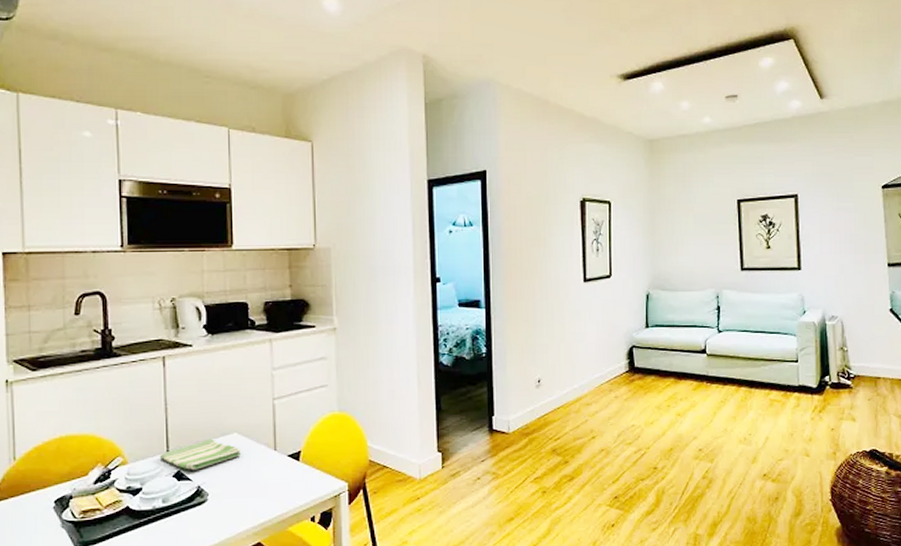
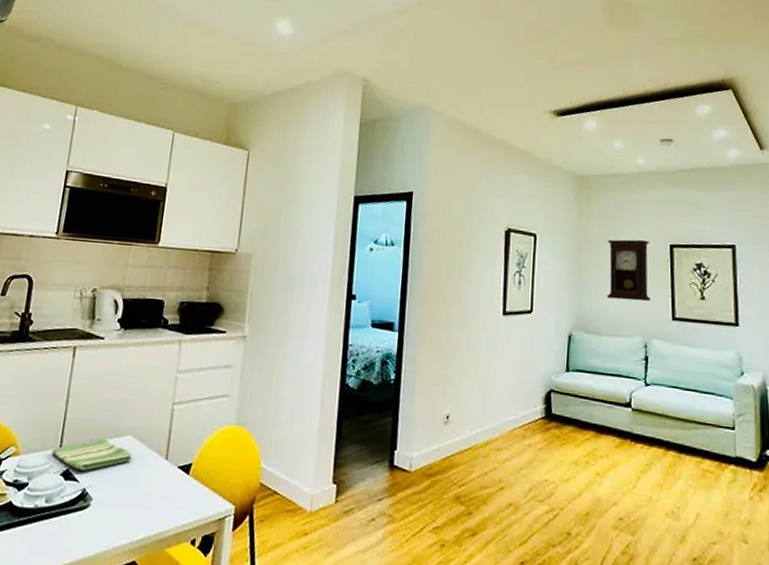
pendulum clock: none [678,197,721,256] -> present [607,239,651,302]

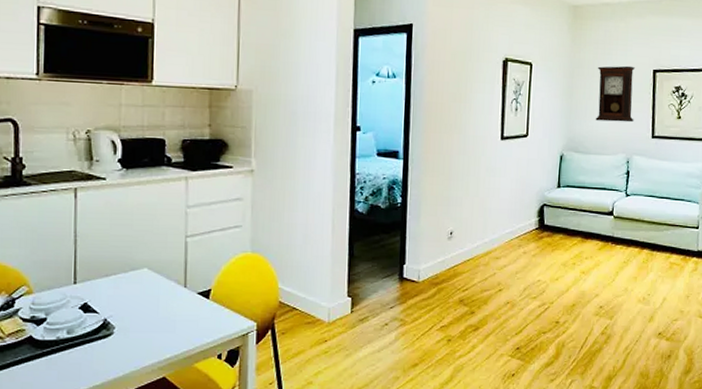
dish towel: present [51,437,132,471] -> none [66,272,150,303]

